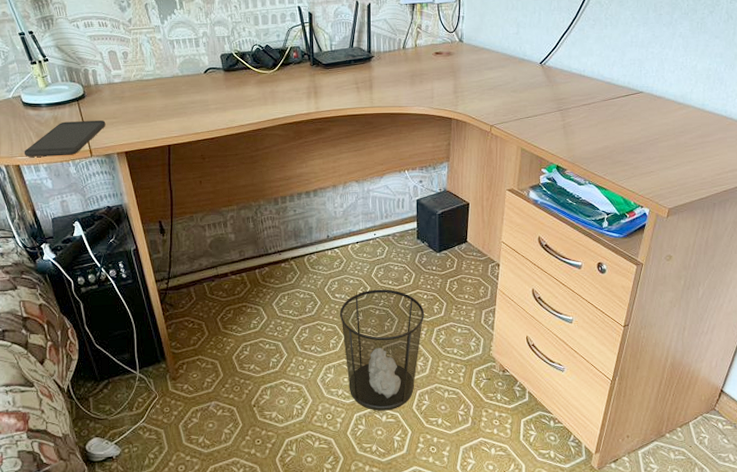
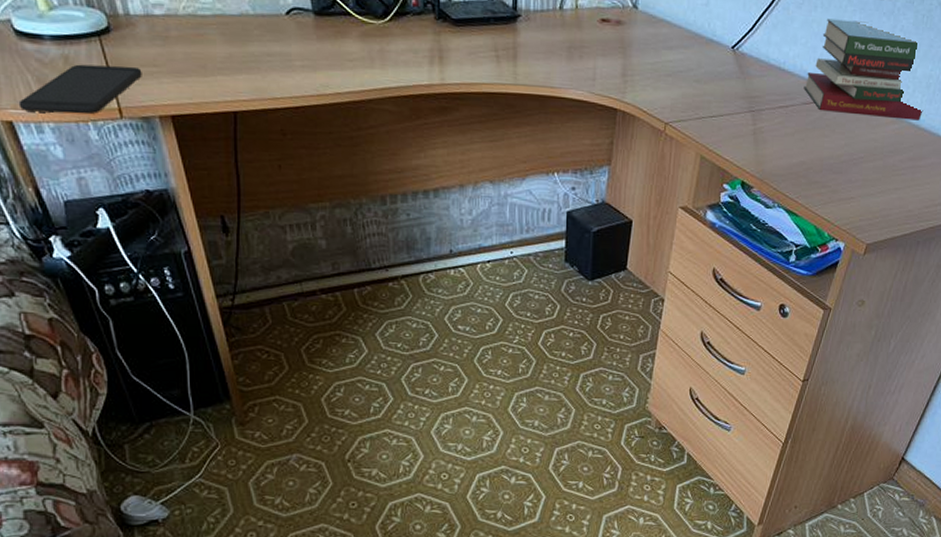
waste bin: present [339,289,425,411] -> none [462,322,570,471]
books: none [602,32,706,106] -> present [804,18,923,121]

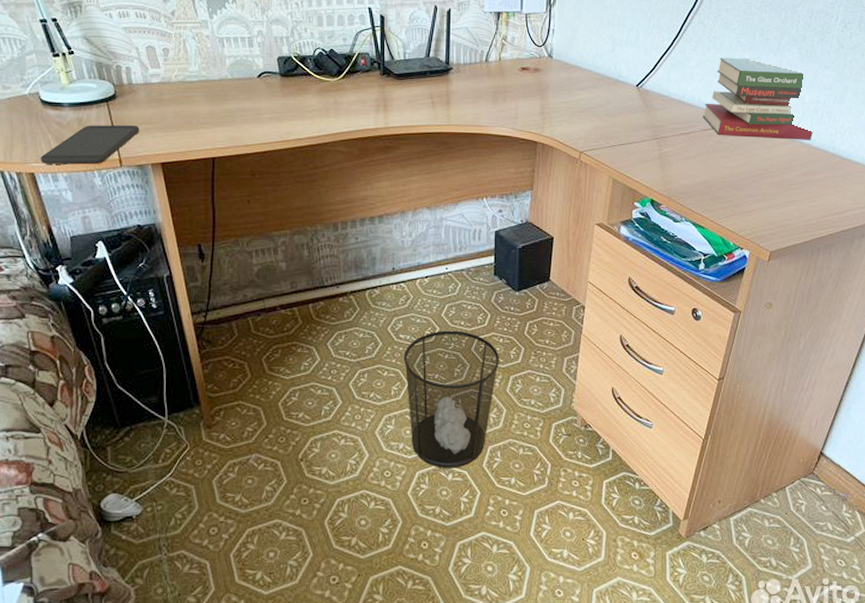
waste bin: none [462,322,570,471] -> present [403,330,500,468]

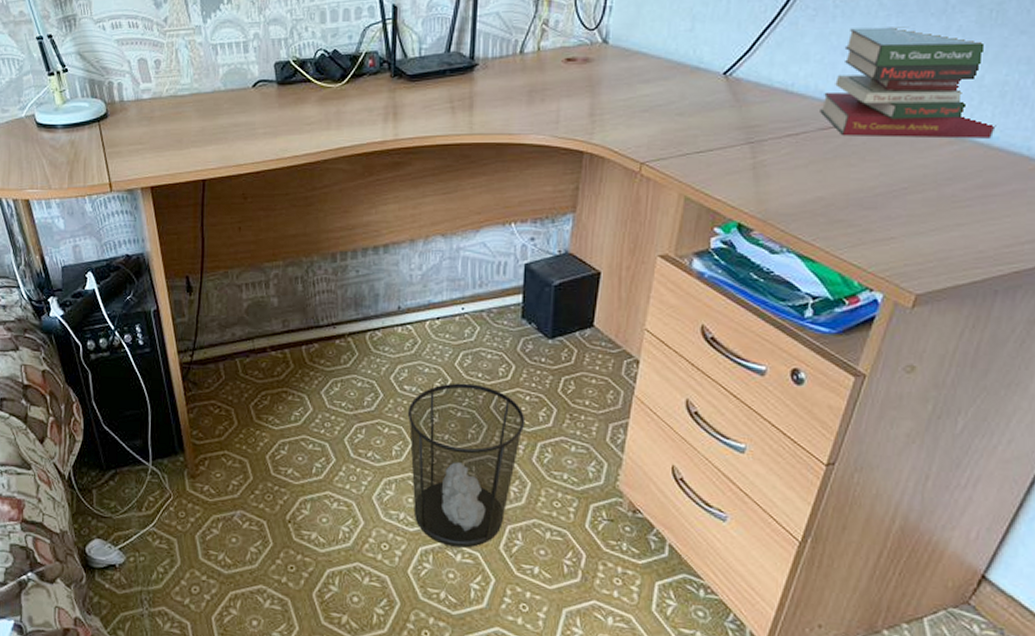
mobile phone: present [40,124,140,165] -> none [34,145,130,190]

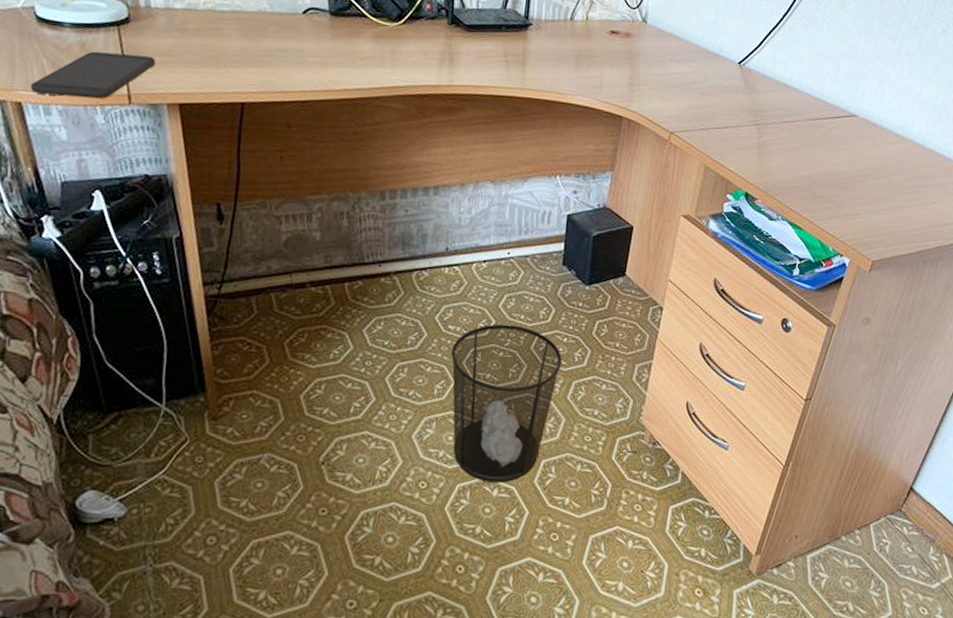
mobile phone: none [34,145,130,190] -> present [30,51,156,99]
books: present [820,26,996,139] -> none [809,40,929,141]

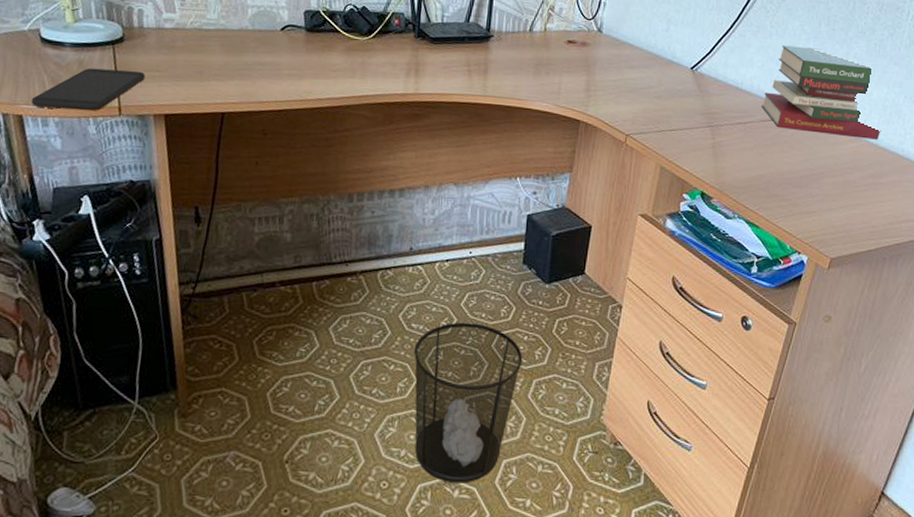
books: none [809,40,929,141] -> present [761,45,881,140]

